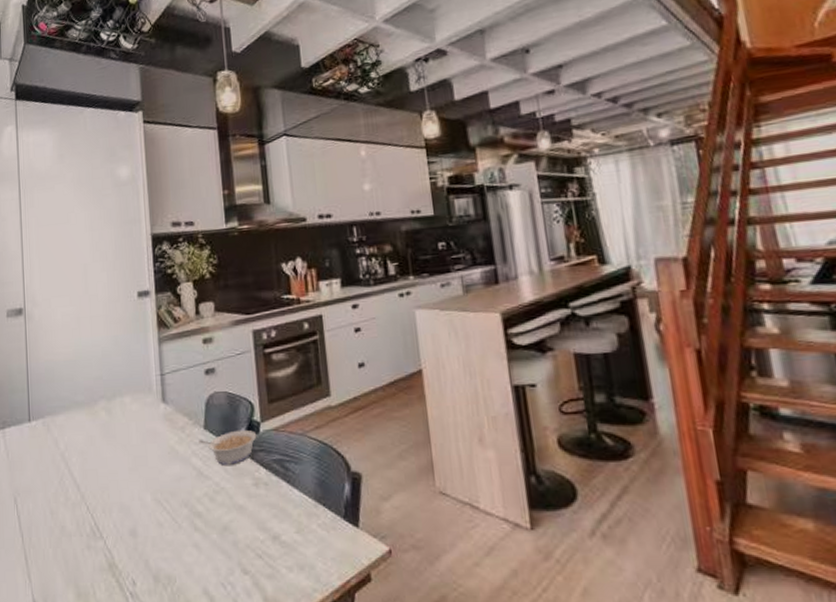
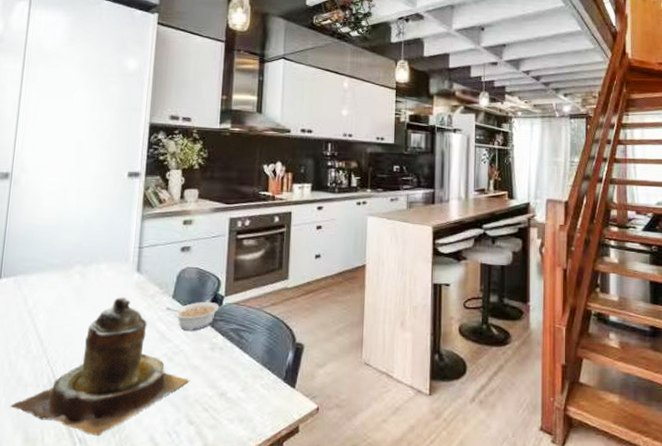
teapot: none [58,432,237,590] -> present [10,297,190,437]

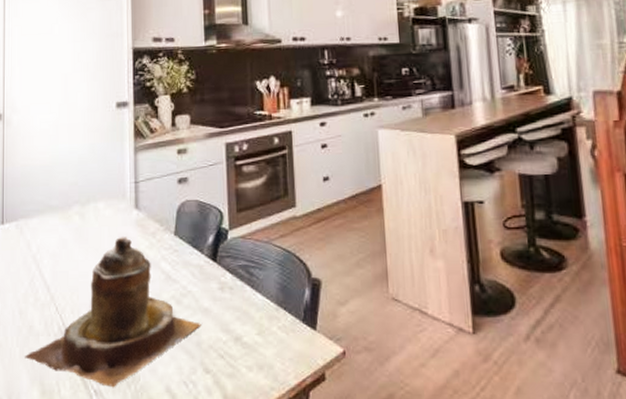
legume: present [165,301,220,331] -> none [168,236,225,270]

